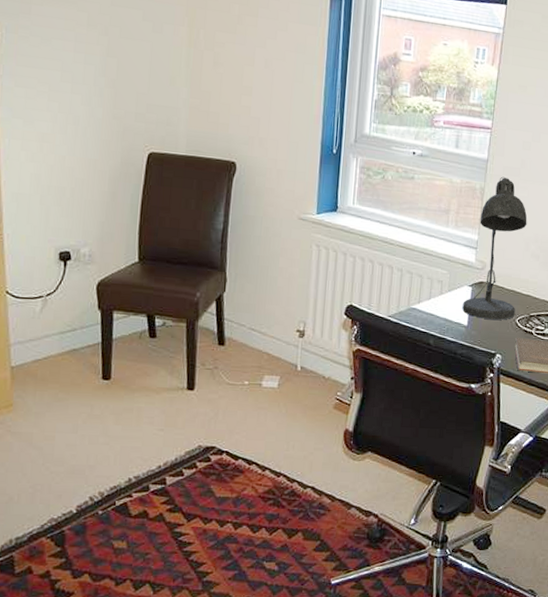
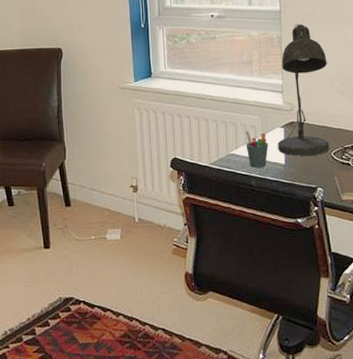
pen holder: none [429,284,453,326] -> present [245,130,268,168]

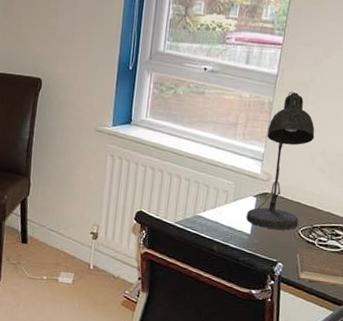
pen holder: present [245,130,268,168] -> none [214,194,238,234]

